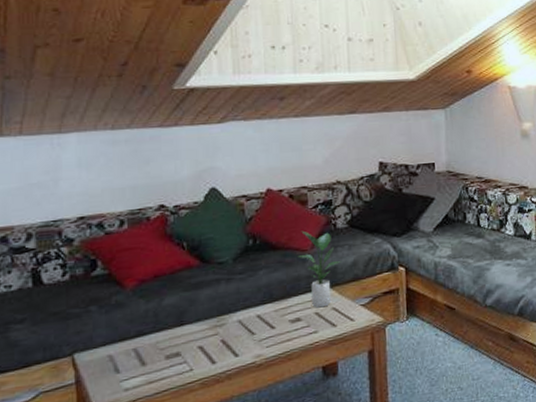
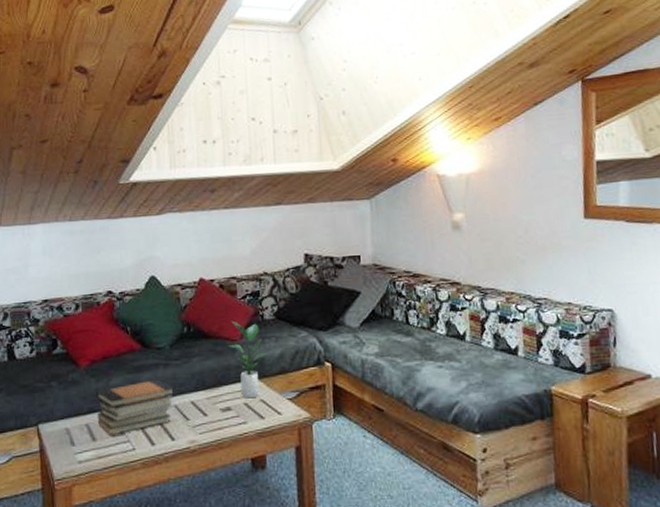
book stack: none [146,295,239,358] -> present [96,379,175,435]

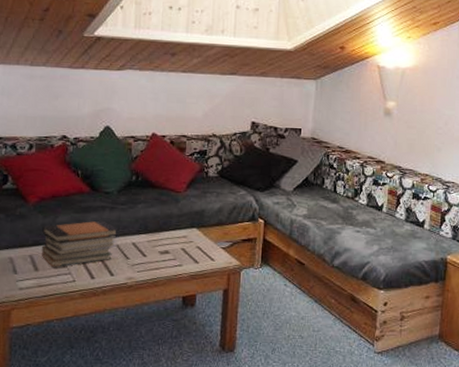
potted plant: present [228,320,269,399] -> none [172,174,209,245]

